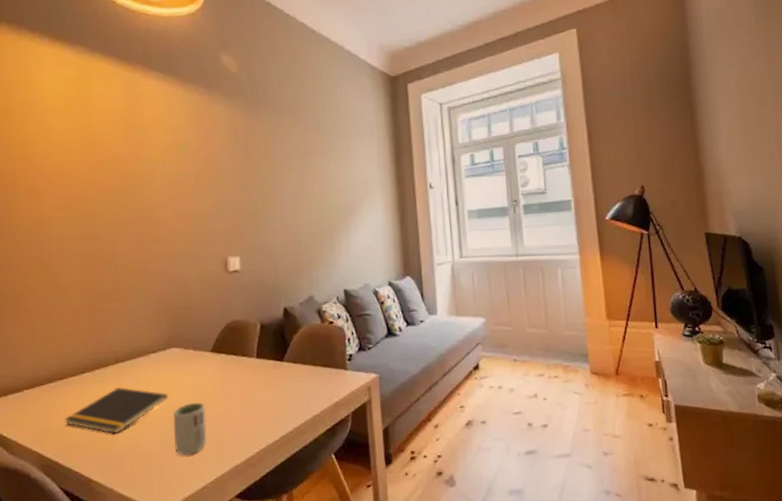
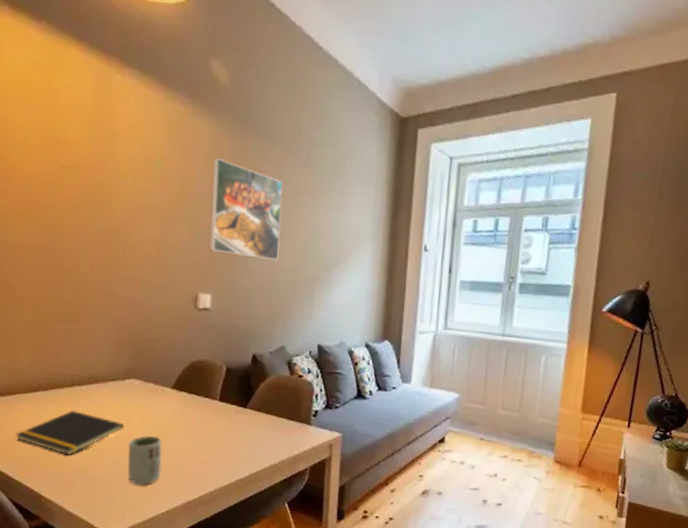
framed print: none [231,134,298,218] -> present [209,157,283,260]

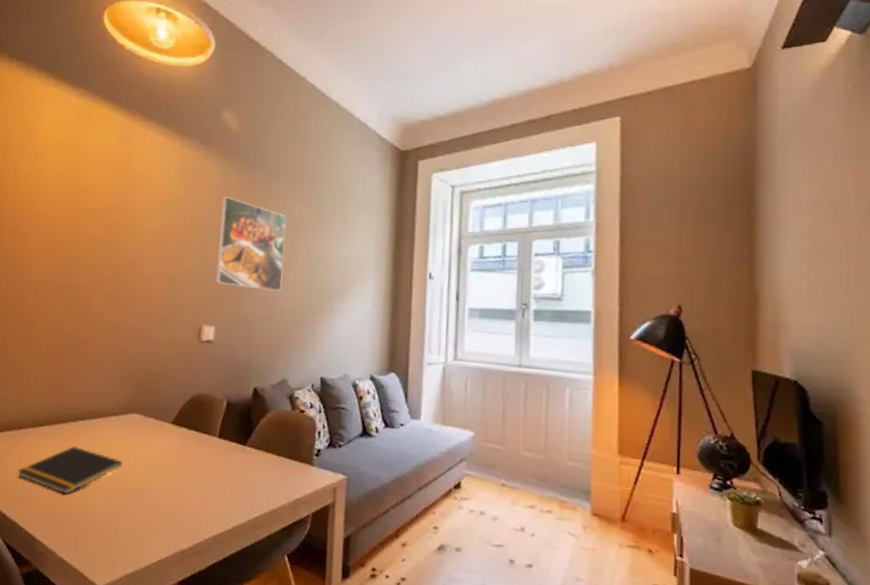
cup: present [128,435,162,486] -> none [122,474,159,531]

